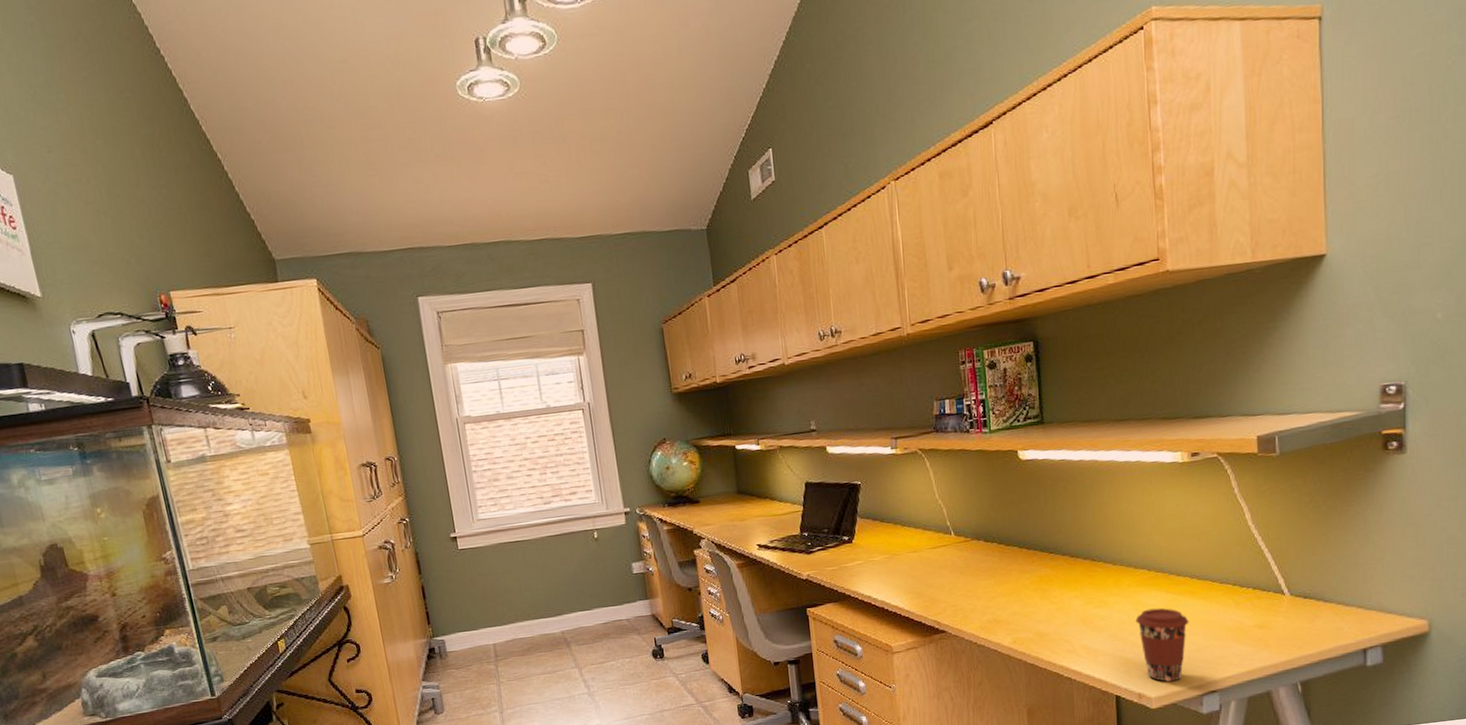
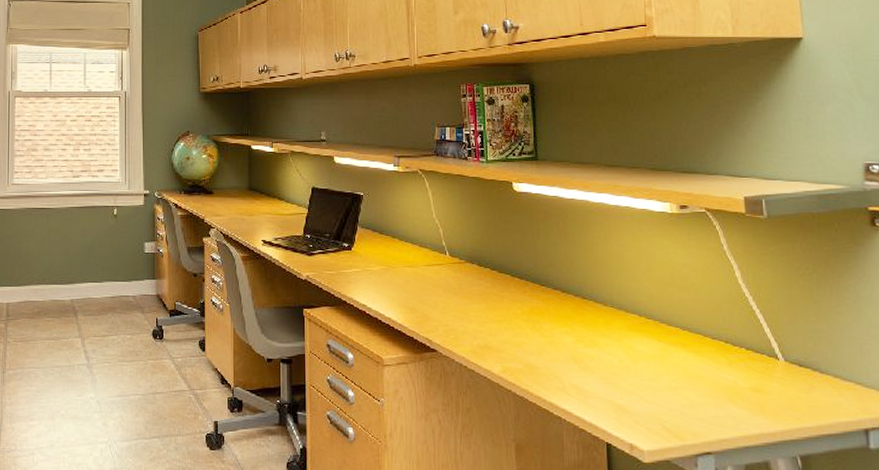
coffee cup: present [1135,608,1189,682] -> none [626,355,682,435]

